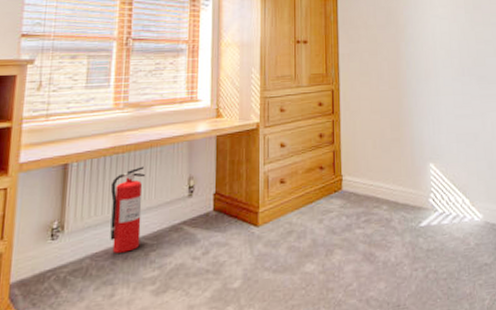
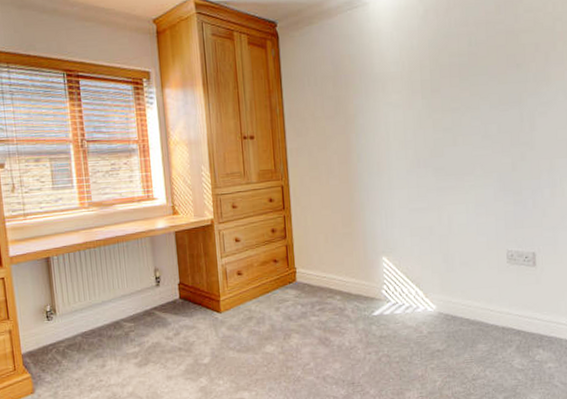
fire extinguisher: present [110,166,145,253] -> none [88,259,120,333]

